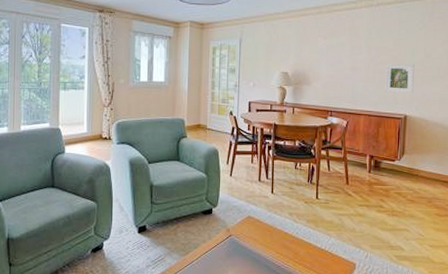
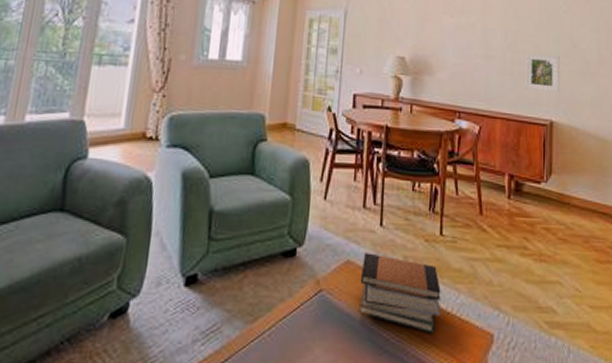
book stack: none [257,211,317,263] -> present [358,253,442,333]

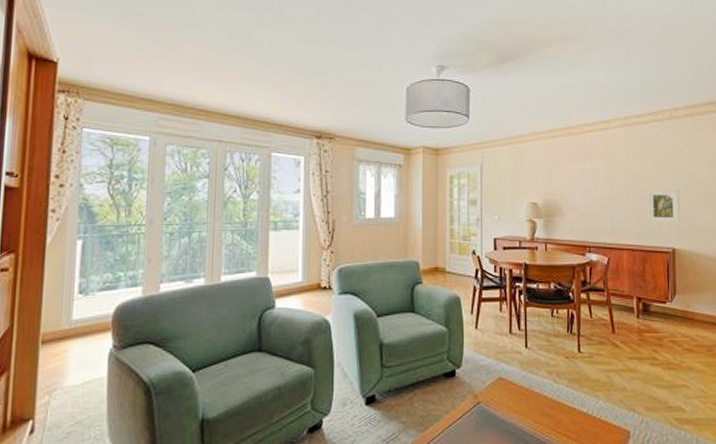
book stack: present [358,253,442,333] -> none [511,370,583,433]

